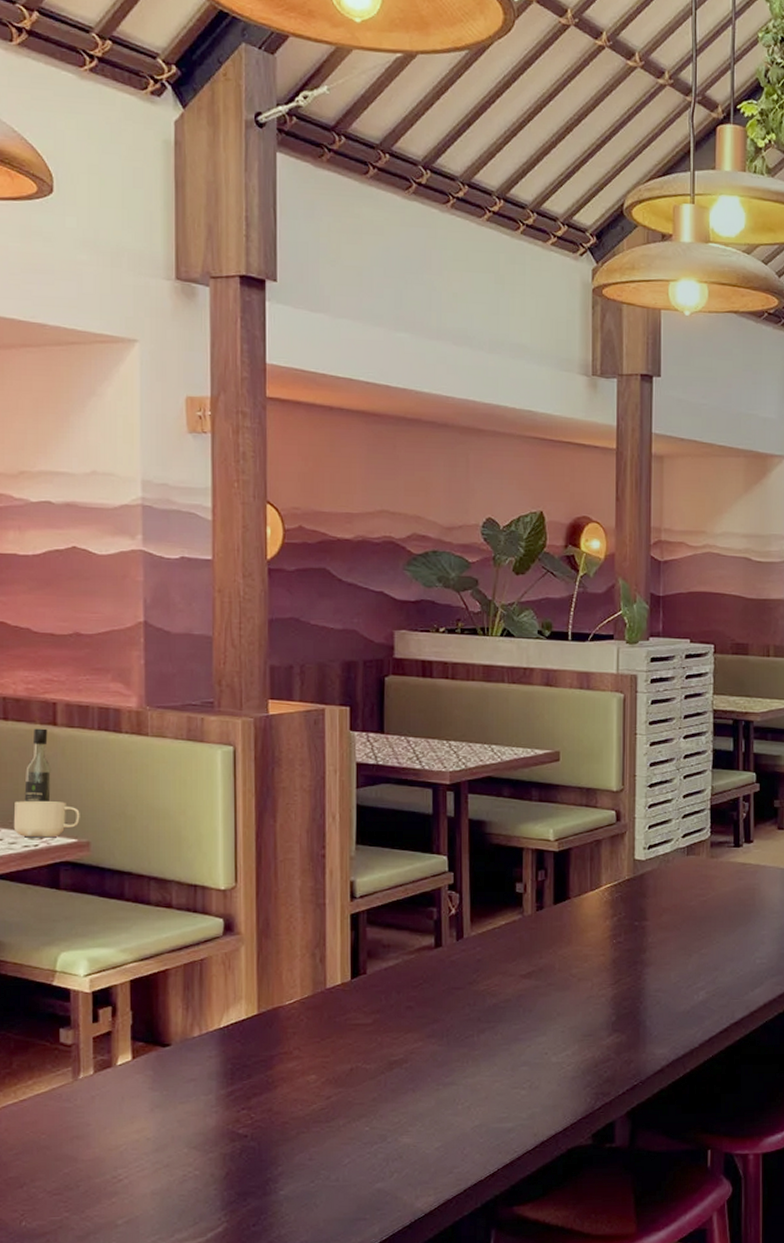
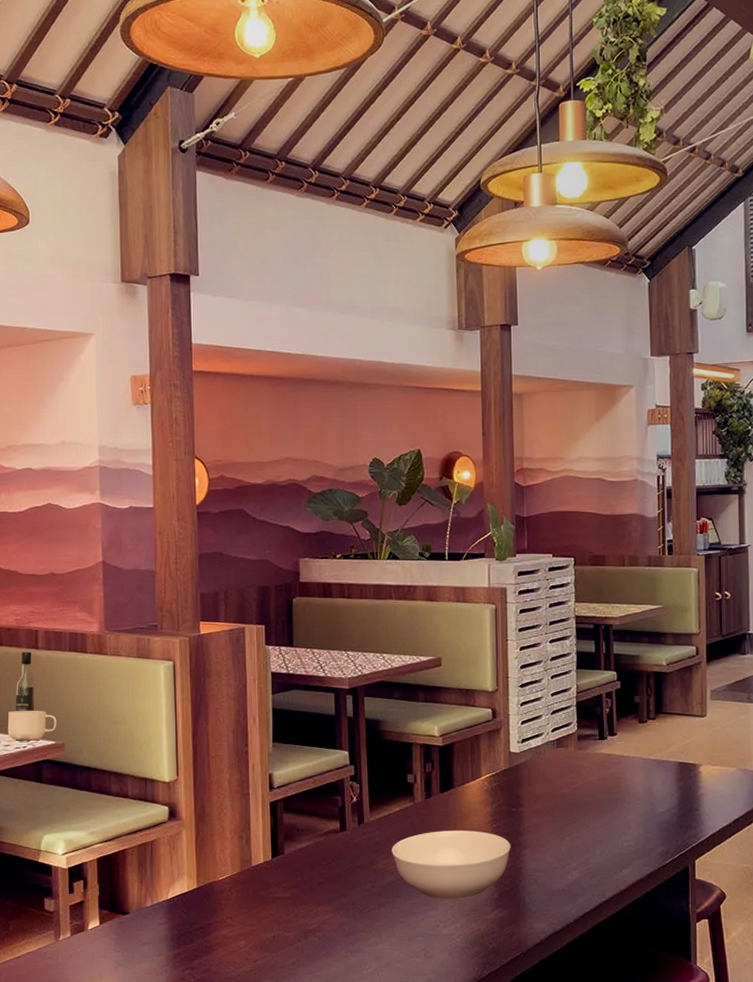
bowl: none [494,947,632,1025] -> present [391,830,511,901]

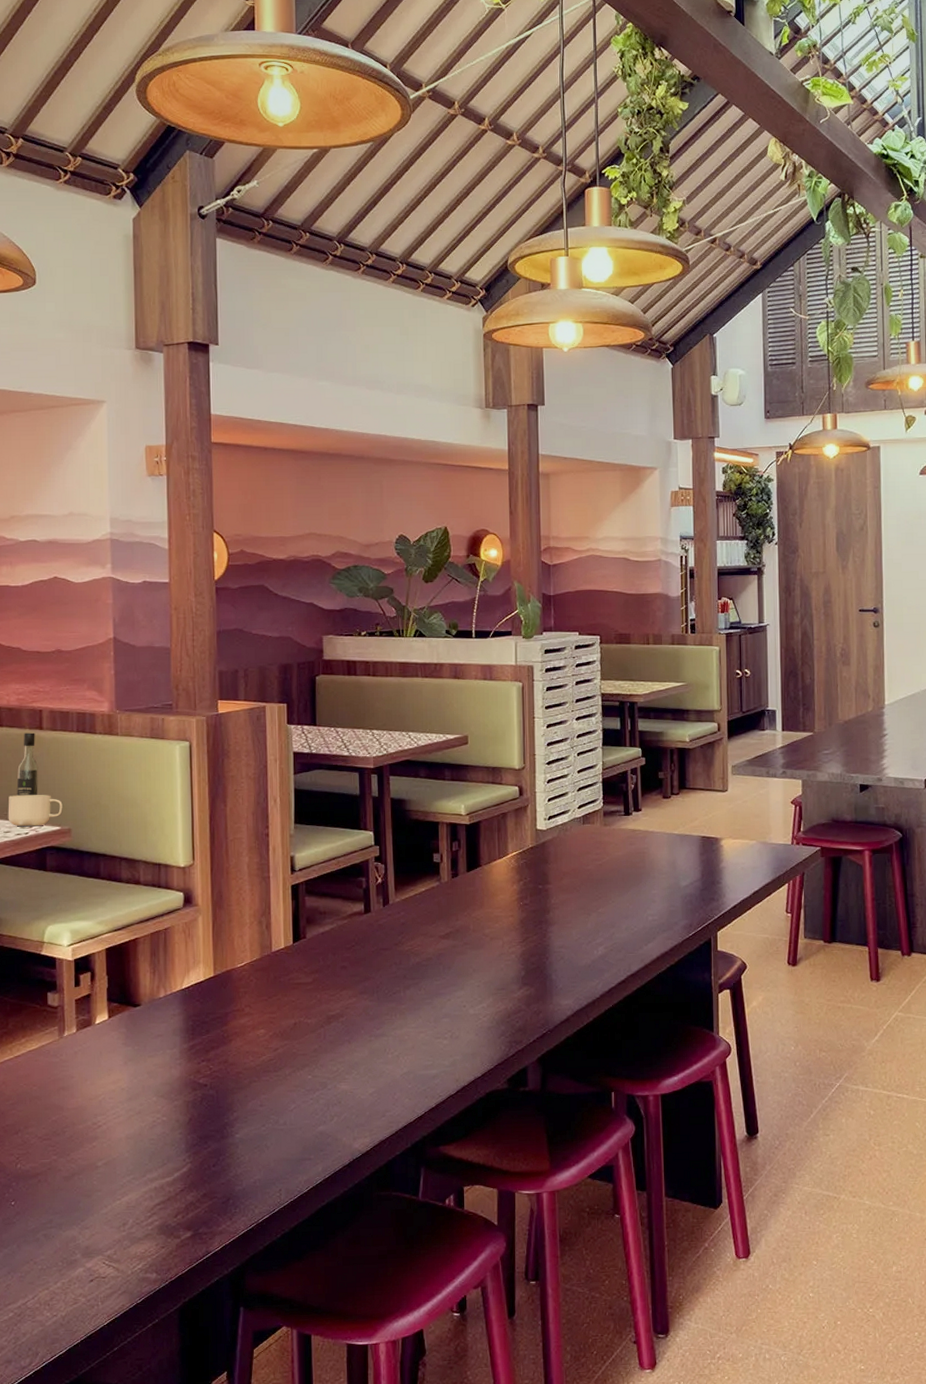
bowl: present [391,830,511,901] -> none [416,909,538,980]

